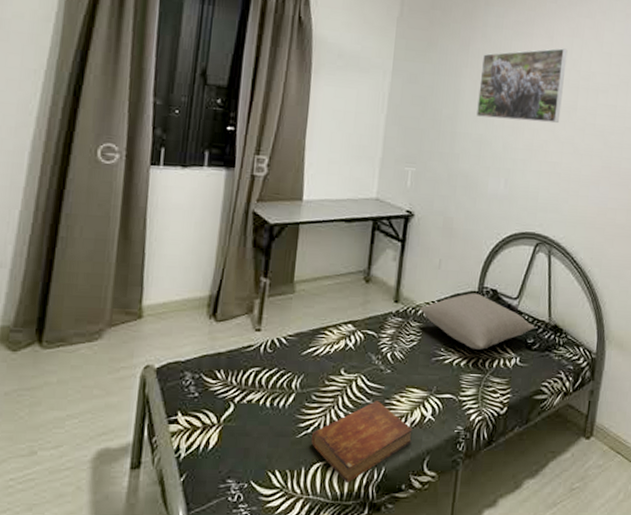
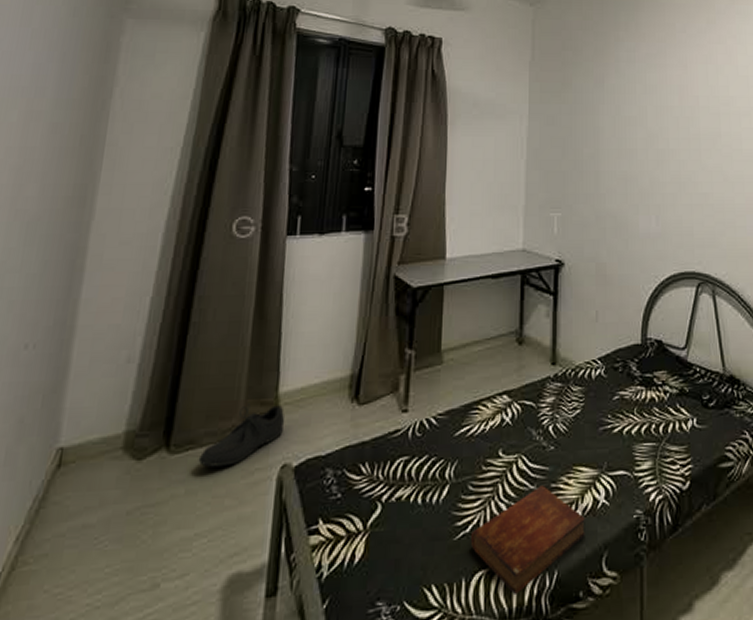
arctic: none [68,311,148,363] -> present [198,403,285,467]
pillow: present [420,293,535,350] -> none [580,346,709,413]
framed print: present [477,48,568,124] -> none [618,76,705,154]

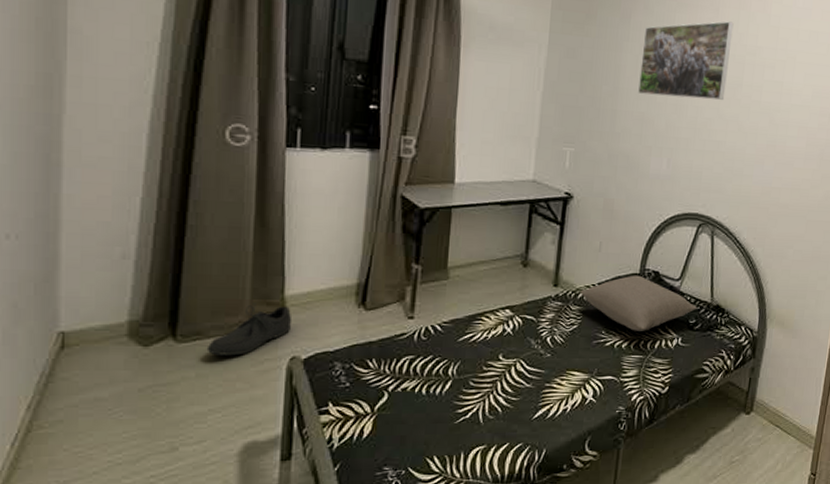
bible: present [470,486,585,596] -> none [469,385,574,466]
pillow: none [580,346,709,413] -> present [580,275,697,331]
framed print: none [618,76,705,154] -> present [638,21,734,101]

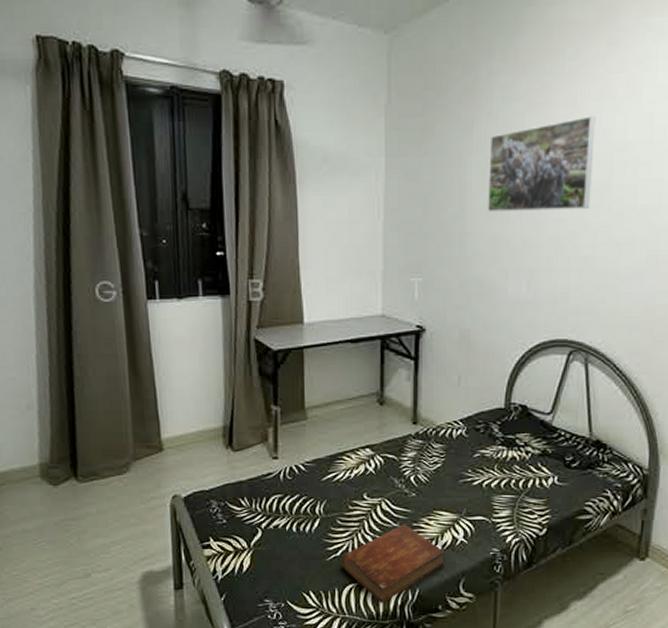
arctic: present [206,302,293,356] -> none [102,446,171,494]
bible: none [469,385,574,466] -> present [340,524,445,604]
pillow: present [580,275,697,331] -> none [441,410,574,470]

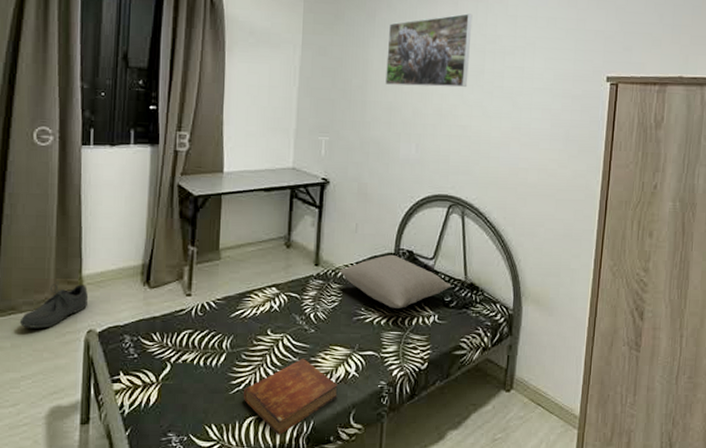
arctic: none [102,446,171,494] -> present [19,281,89,328]
pillow: none [441,410,574,470] -> present [339,254,452,308]

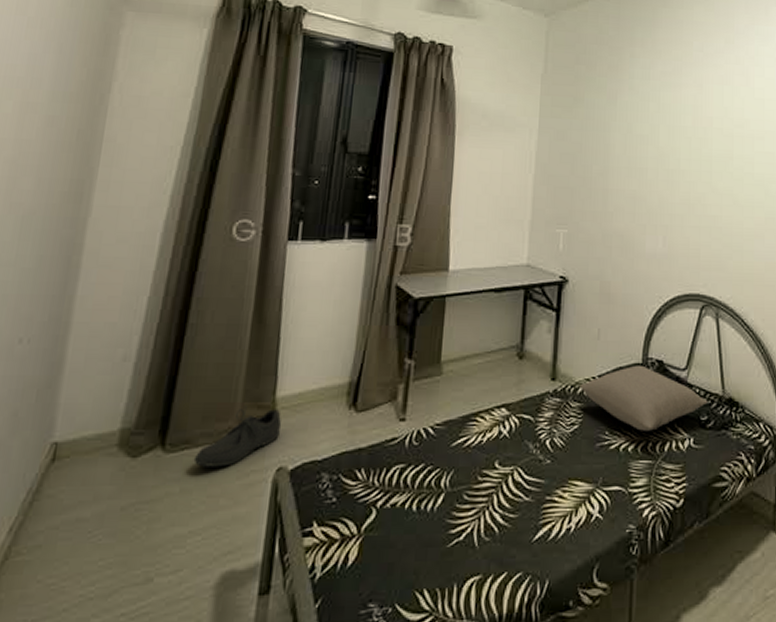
bible: present [243,359,338,436] -> none [463,498,578,603]
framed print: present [385,13,473,88] -> none [629,96,718,175]

